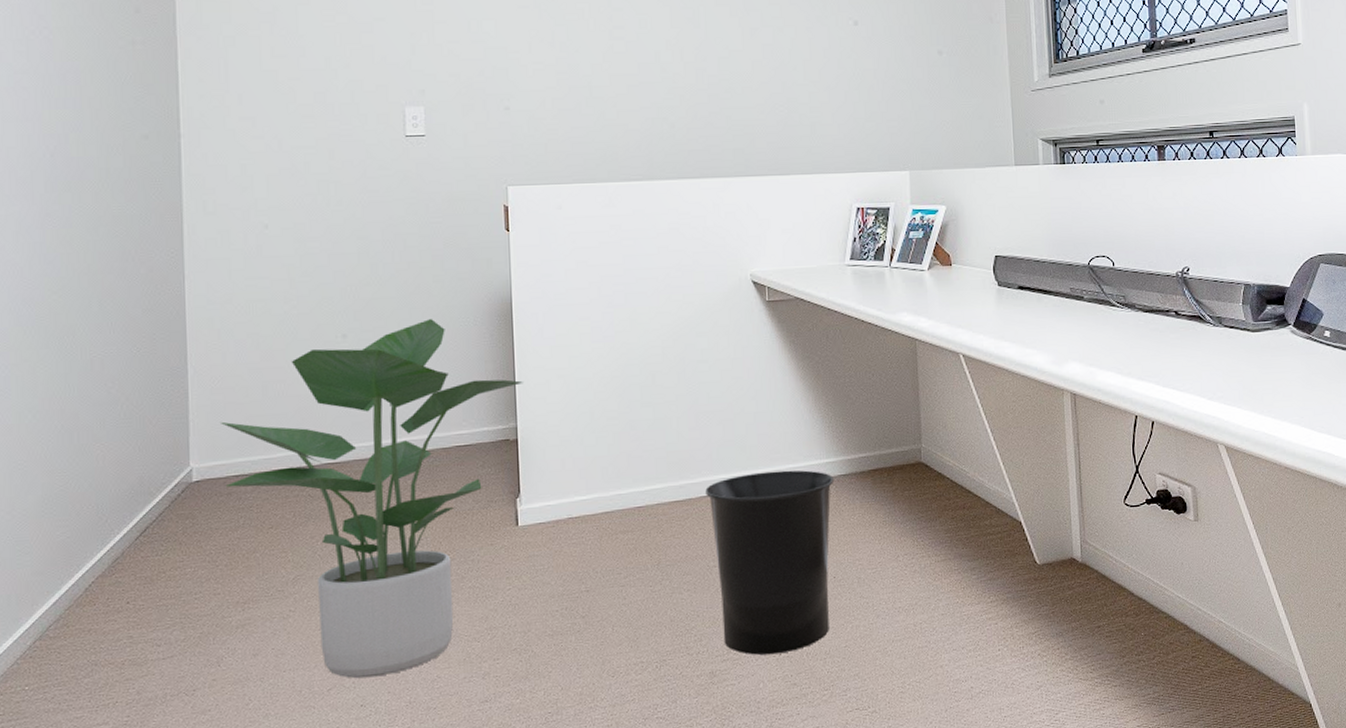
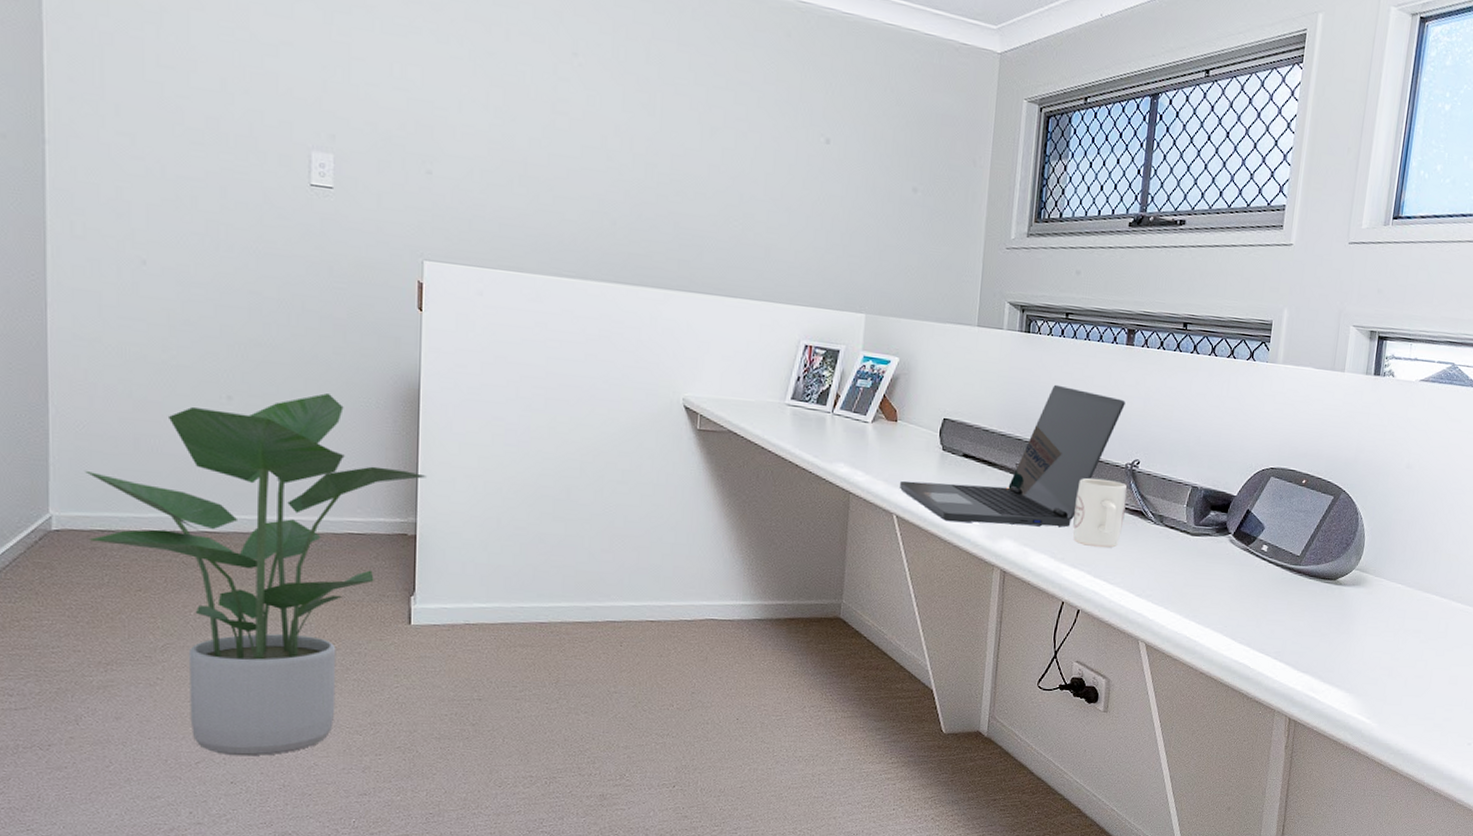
waste bin: present [705,470,834,655] -> none [613,605,748,786]
laptop: none [961,207,1166,354] -> present [899,384,1126,527]
mug: none [1132,290,1184,358] -> present [1072,477,1128,549]

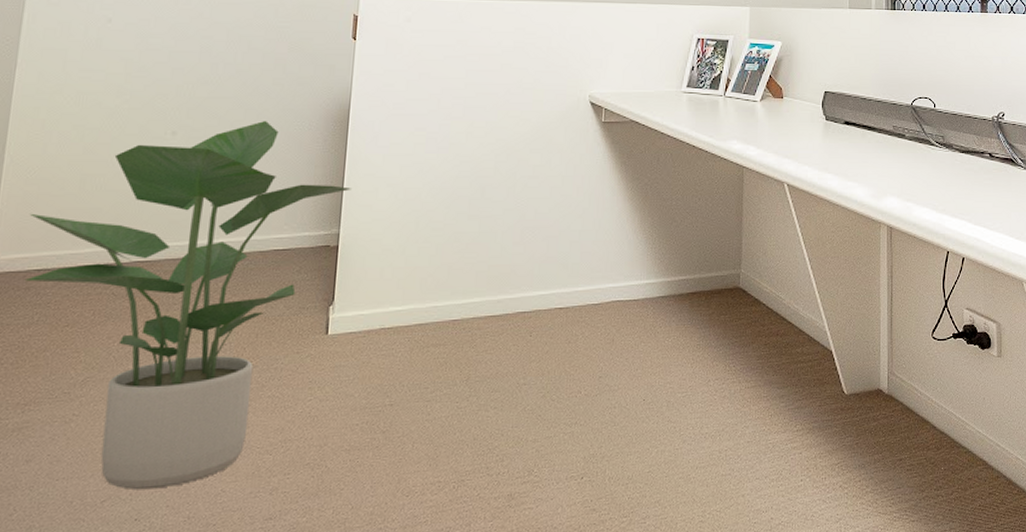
laptop: present [899,384,1126,527] -> none [788,52,986,185]
mug: present [1072,477,1128,549] -> none [949,132,996,197]

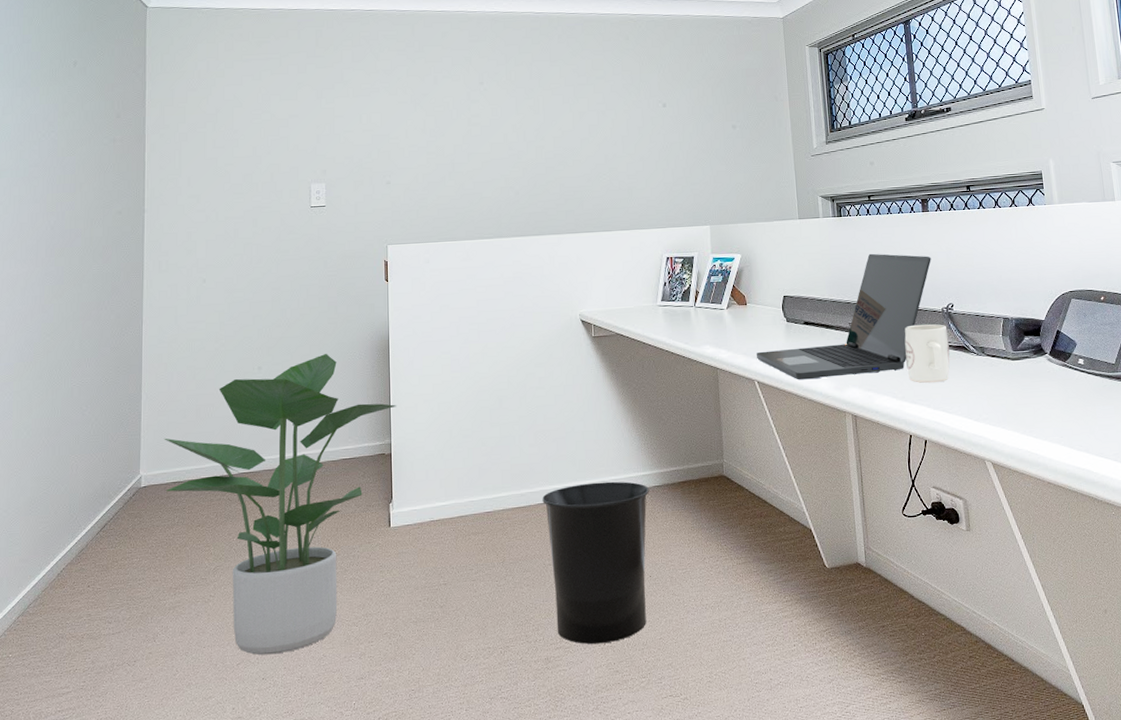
waste bin: none [523,289,652,478] -> present [542,481,649,644]
laptop: none [788,52,986,185] -> present [756,253,931,380]
mug: none [949,132,996,197] -> present [904,324,950,384]

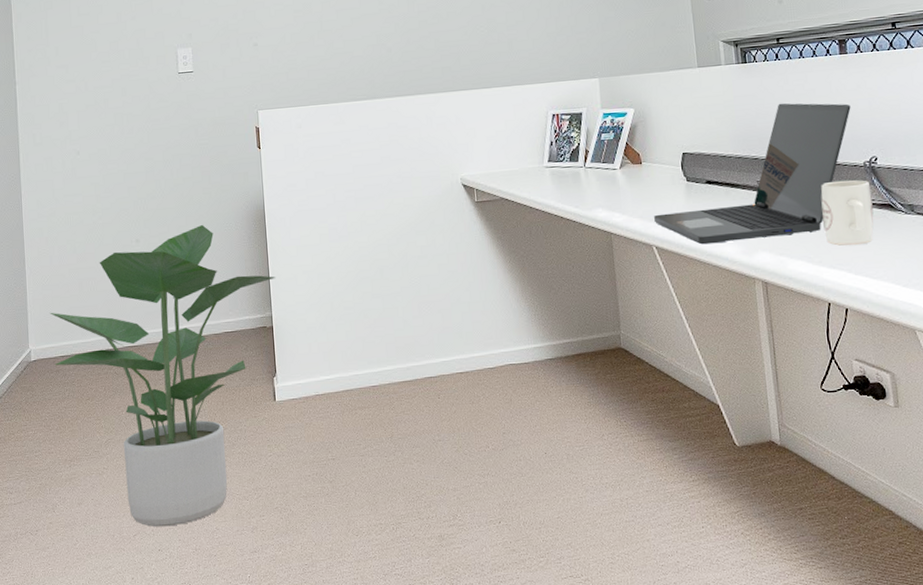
waste bin: present [542,481,649,644] -> none [429,354,543,522]

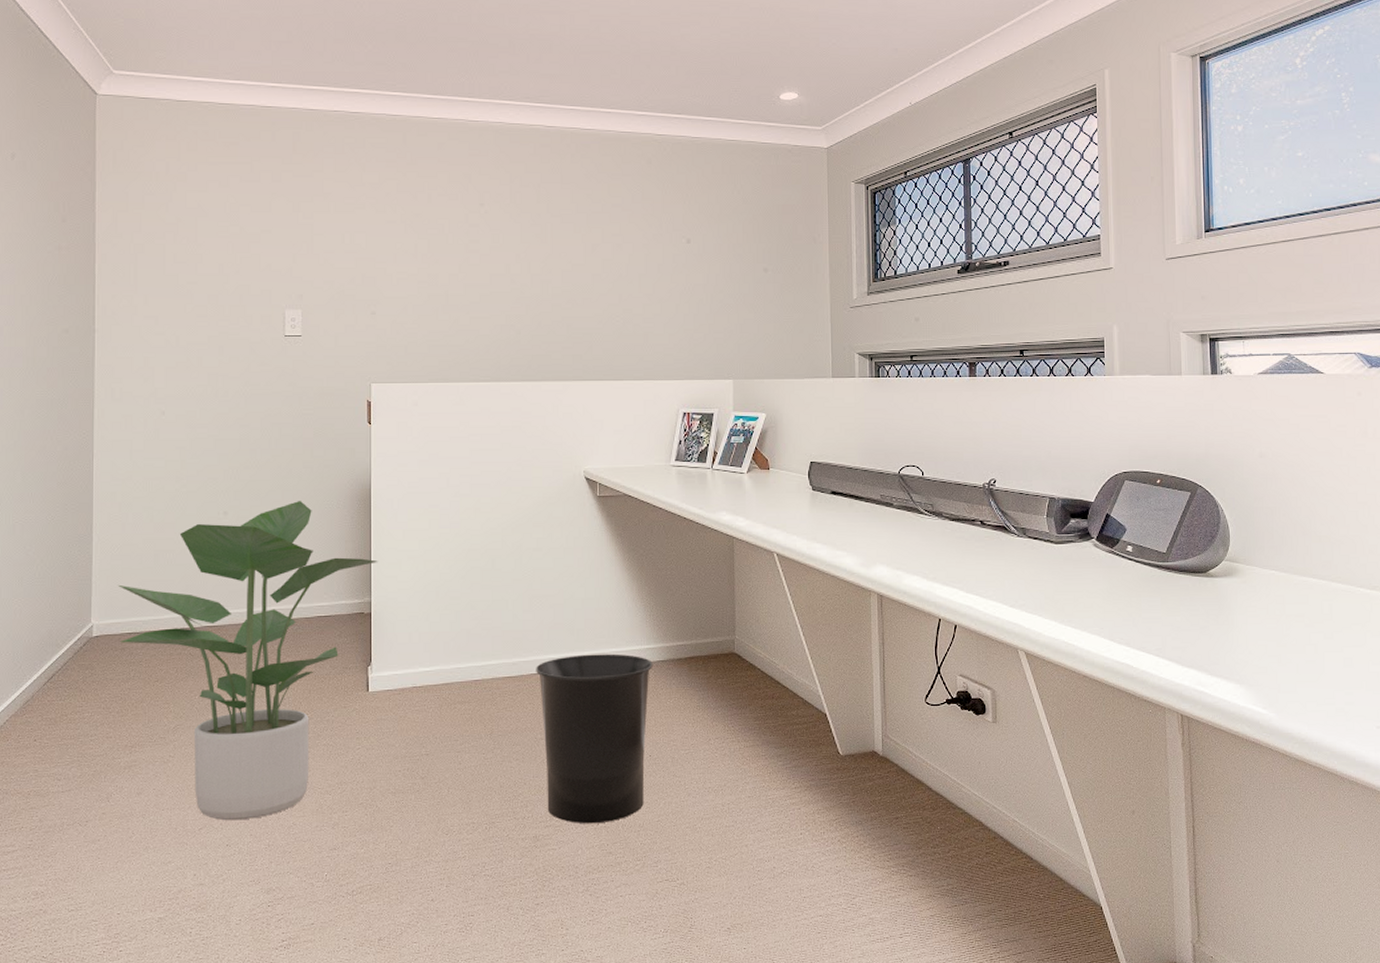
waste bin: none [429,354,543,522] -> present [536,654,653,824]
laptop: present [653,103,851,245] -> none [776,420,975,554]
mug: present [820,180,874,246] -> none [939,500,988,565]

